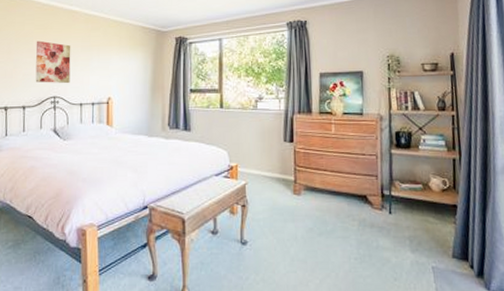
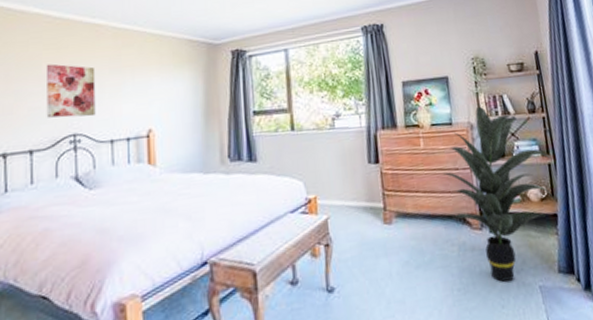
indoor plant: none [351,100,459,259] -> present [443,106,555,282]

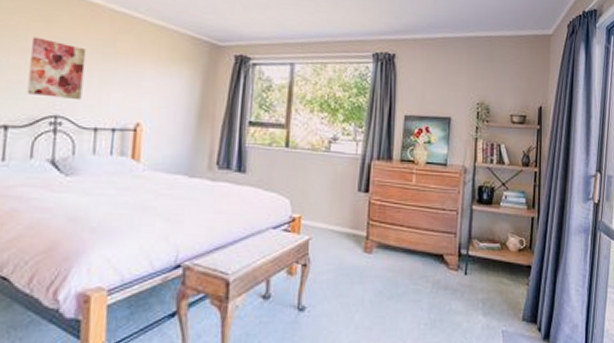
indoor plant: present [443,106,555,282] -> none [429,151,537,323]

